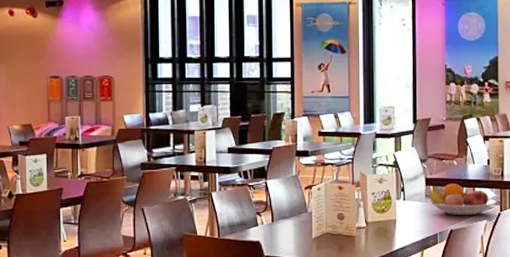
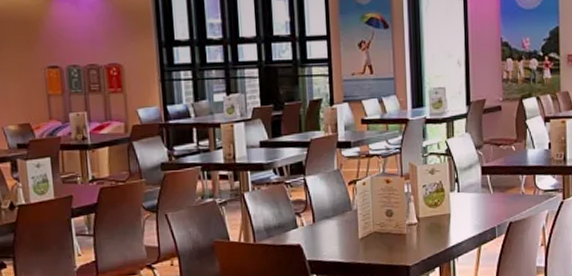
fruit bowl: present [427,183,497,216] -> none [484,171,559,207]

